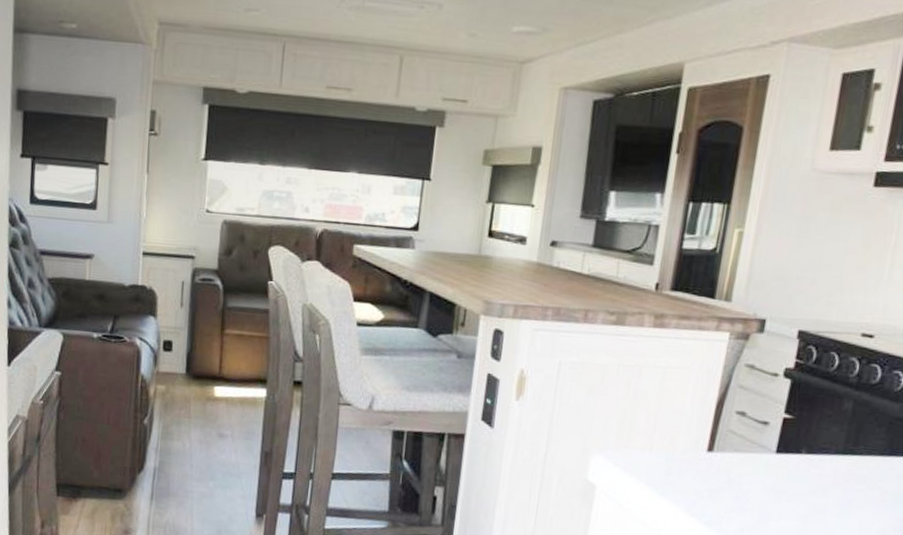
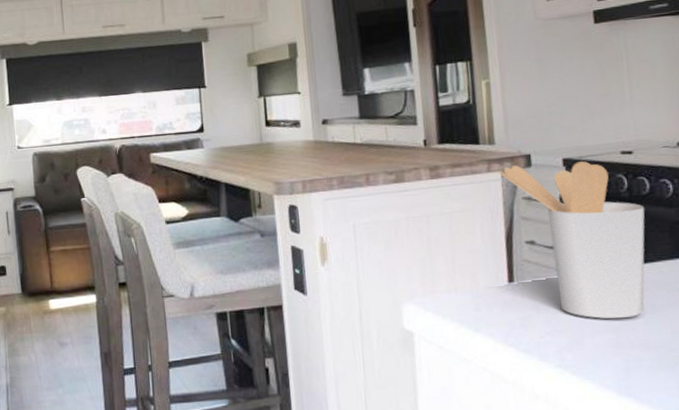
utensil holder: none [726,328,870,508] -> present [498,161,645,319]

